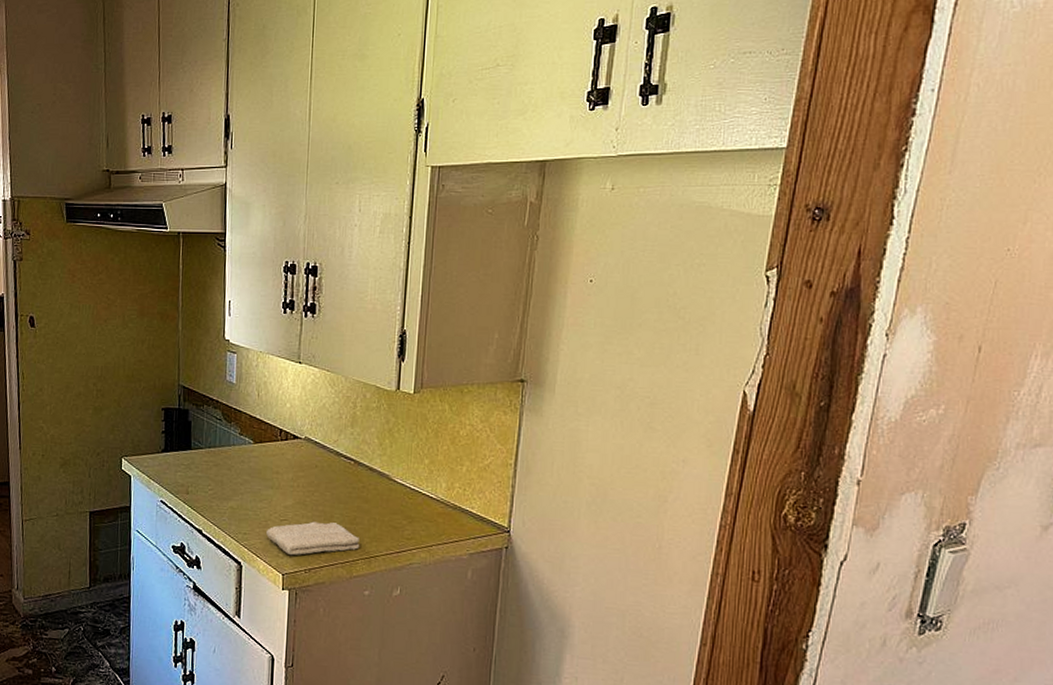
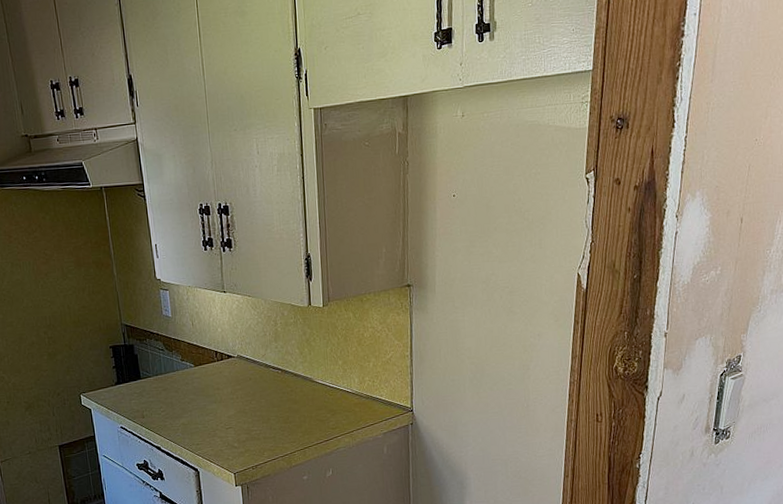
washcloth: present [266,521,360,555] -> none [216,424,295,456]

